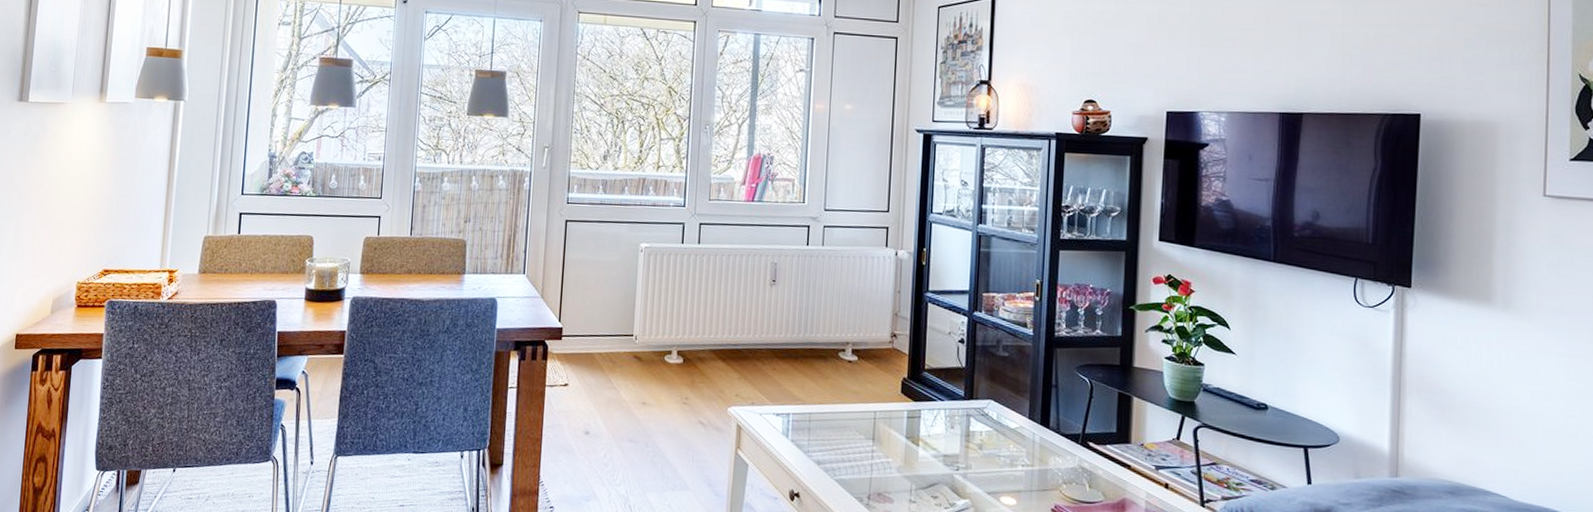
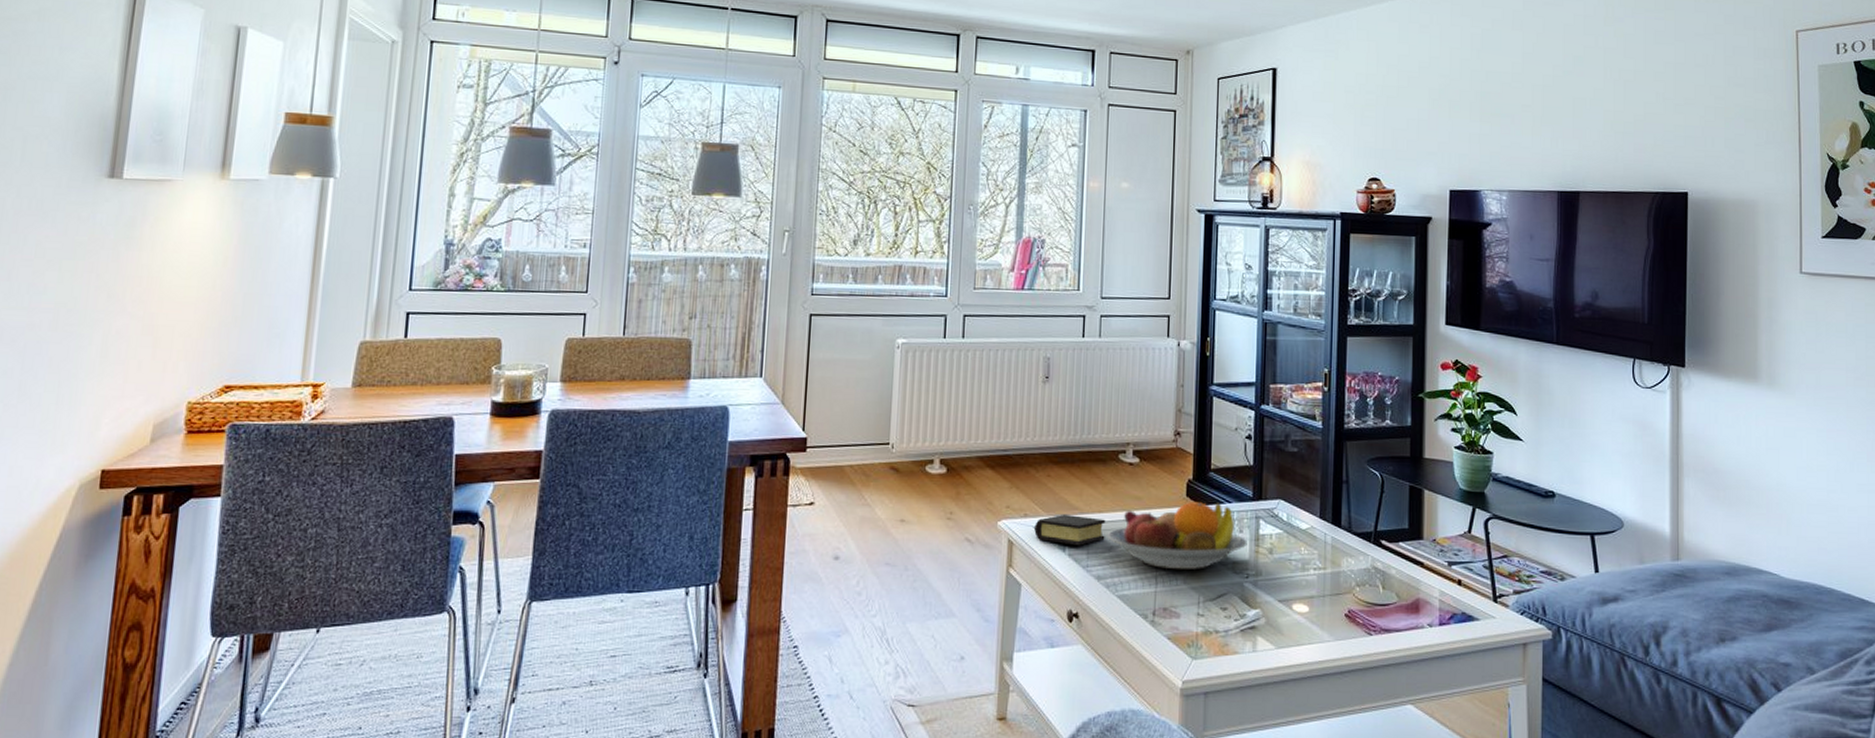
book: none [760,403,826,433] -> present [1034,513,1106,546]
fruit bowl: none [827,398,958,460] -> present [1108,502,1247,569]

